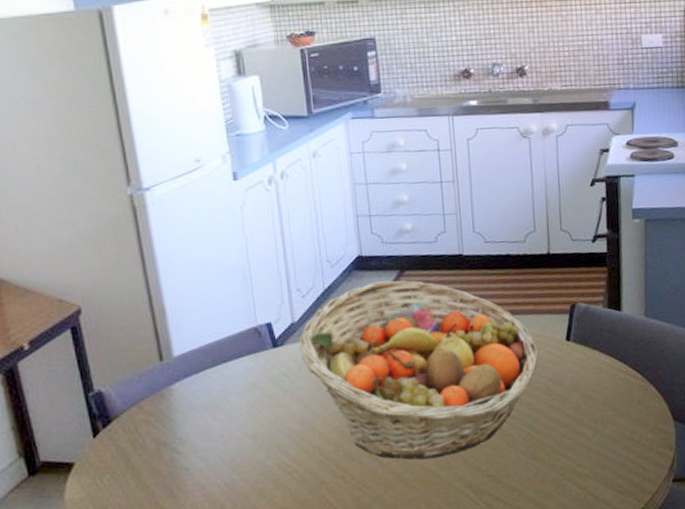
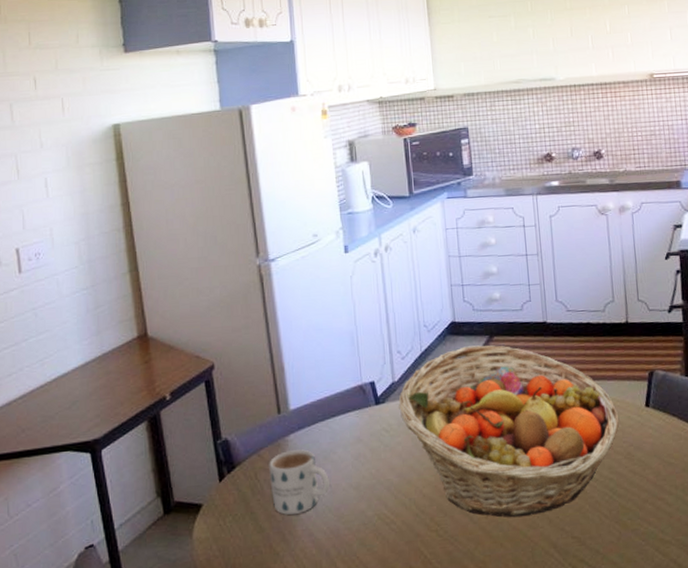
mug: none [151,398,223,470] -> present [269,449,330,515]

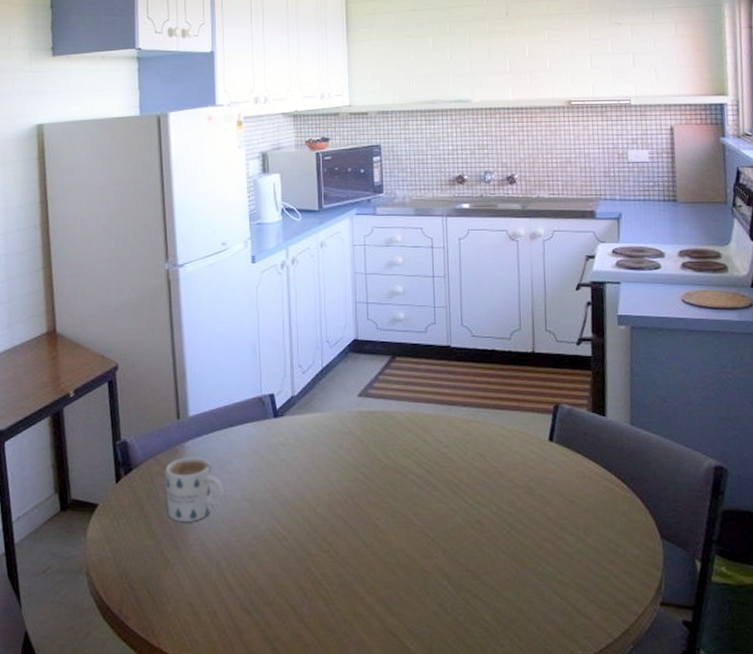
fruit basket: present [398,345,620,517] -> none [297,365,521,545]

